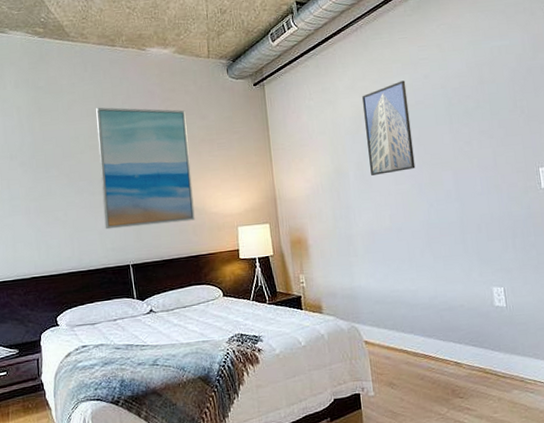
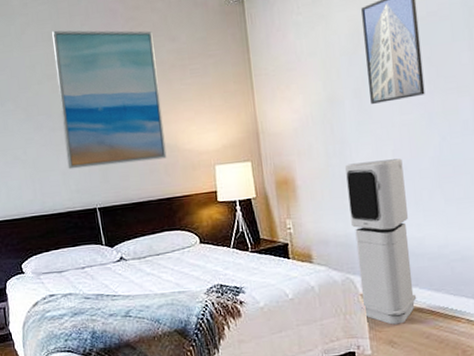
air purifier: none [350,222,413,368] -> present [345,158,417,325]

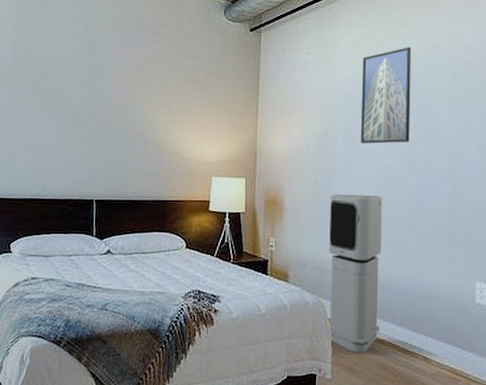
wall art: present [52,30,167,169] -> none [74,31,175,163]

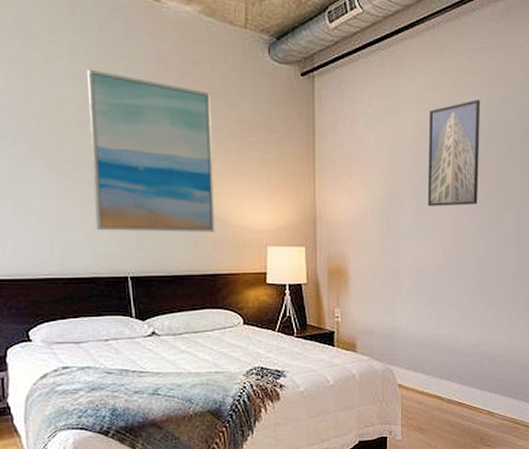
wall art: none [74,31,175,163] -> present [87,69,215,233]
air purifier: present [328,194,382,353] -> none [397,261,450,413]

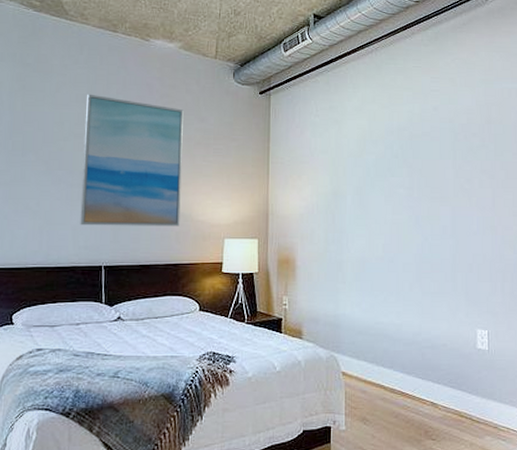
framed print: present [428,99,481,206] -> none [369,109,415,202]

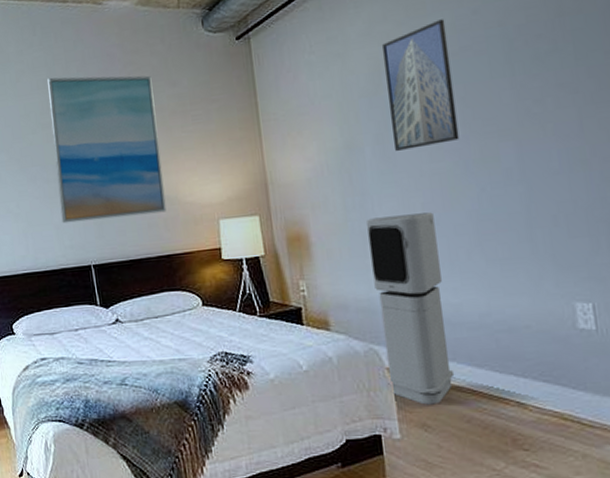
air purifier: none [341,252,391,403] -> present [367,212,455,405]
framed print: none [369,109,415,202] -> present [383,19,460,151]

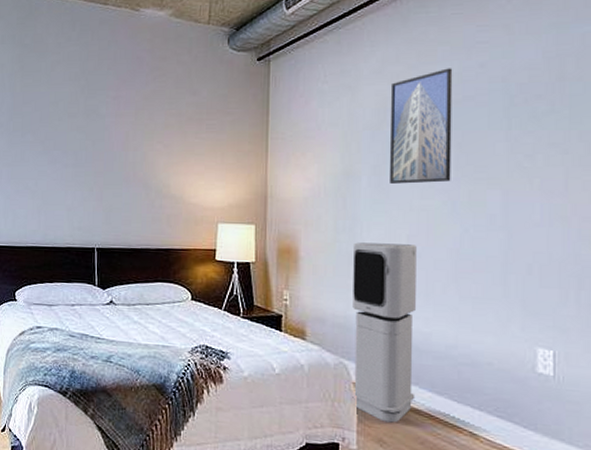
wall art: present [47,75,167,224] -> none [74,71,175,209]

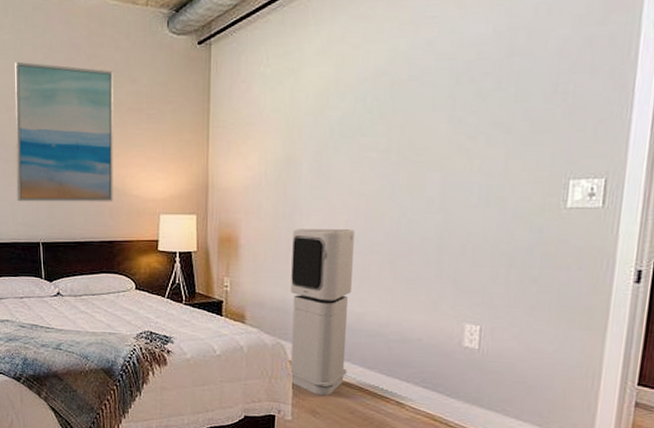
wall art: none [74,71,175,209] -> present [14,61,113,202]
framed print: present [390,68,453,184] -> none [331,46,400,169]

